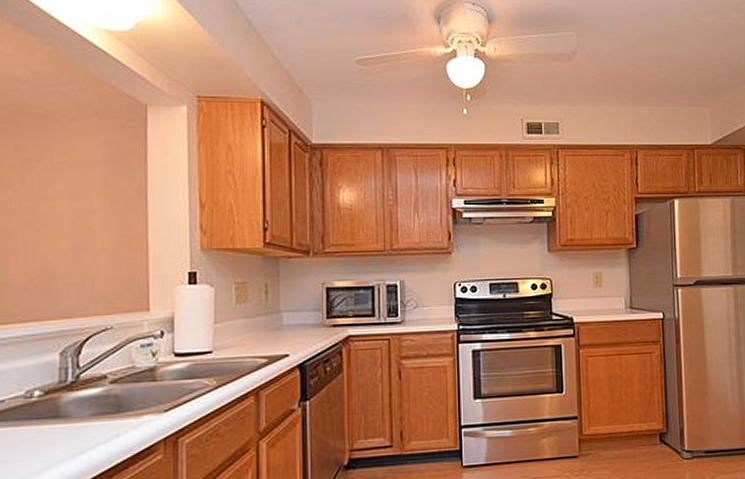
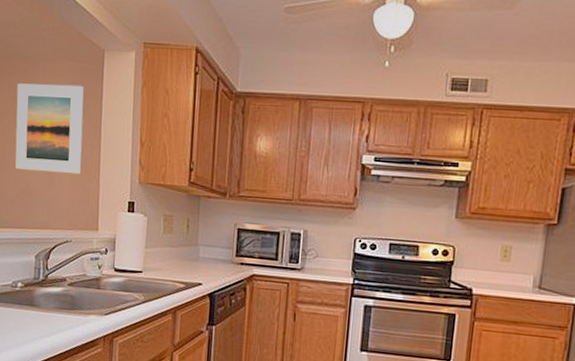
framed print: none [25,144,123,249] -> present [15,83,84,175]

